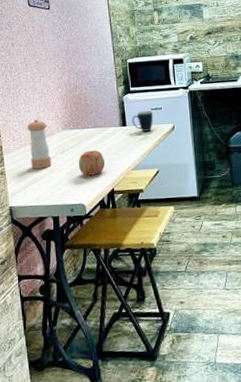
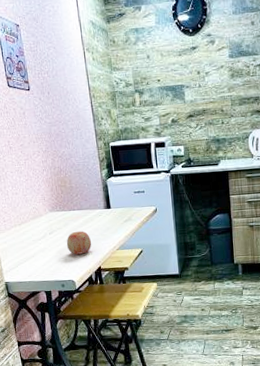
pepper shaker: present [27,119,52,169] -> none [15,202,41,248]
mug: present [132,111,154,132] -> none [116,194,137,214]

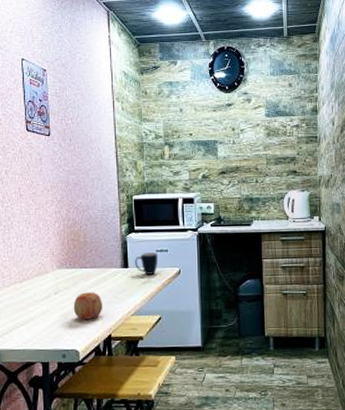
mug: none [116,194,137,214] -> present [135,252,158,275]

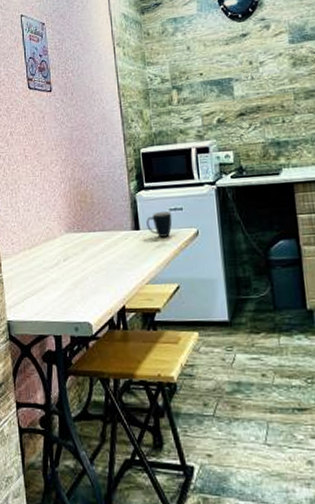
apple: present [73,292,103,320] -> none [83,258,115,289]

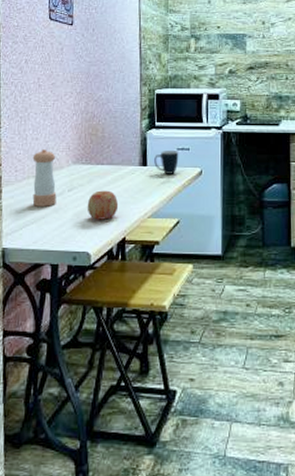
pepper shaker: none [26,220,53,278] -> present [32,149,57,207]
apple: none [83,258,115,289] -> present [87,190,119,220]

